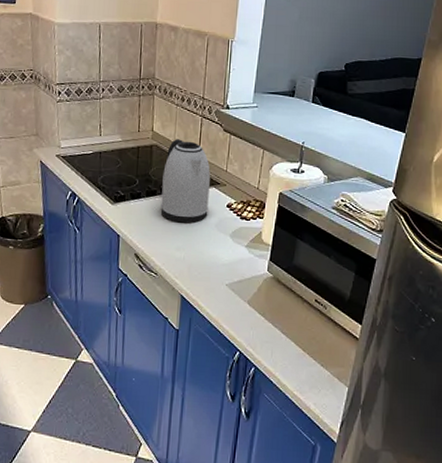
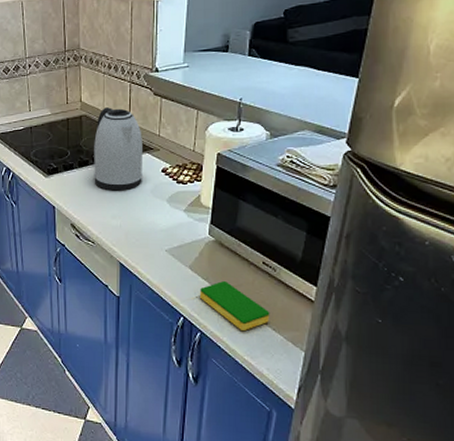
dish sponge: none [255,316,320,366] -> present [199,280,270,330]

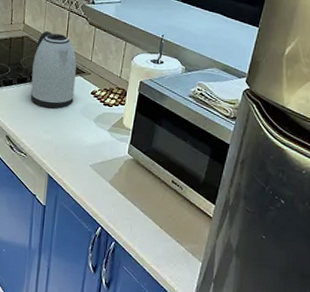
dish sponge: present [199,280,270,330] -> none [116,195,176,241]

